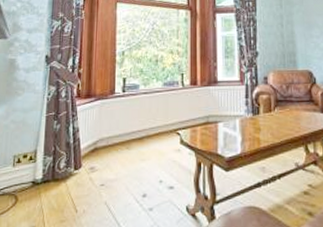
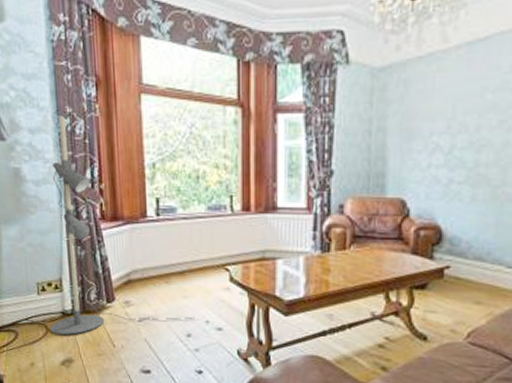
floor lamp: none [19,19,150,205] -> present [50,115,195,336]

